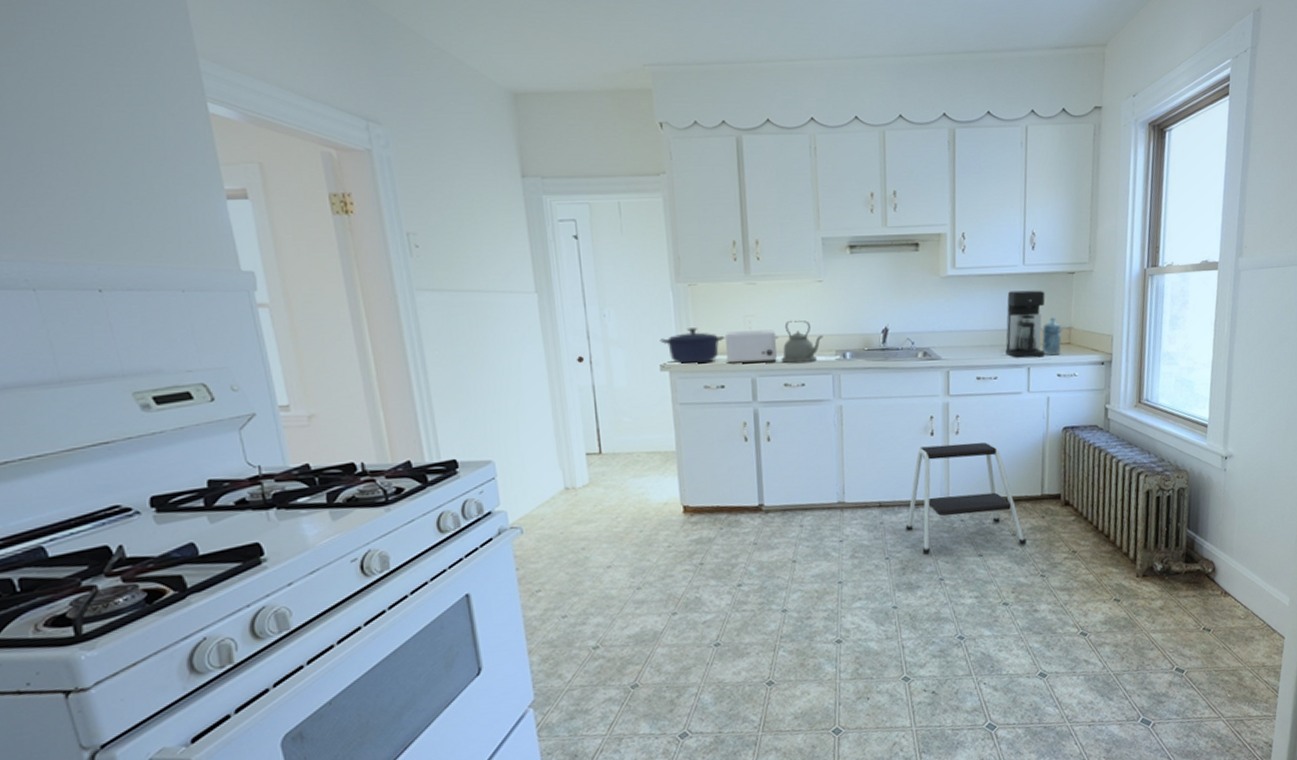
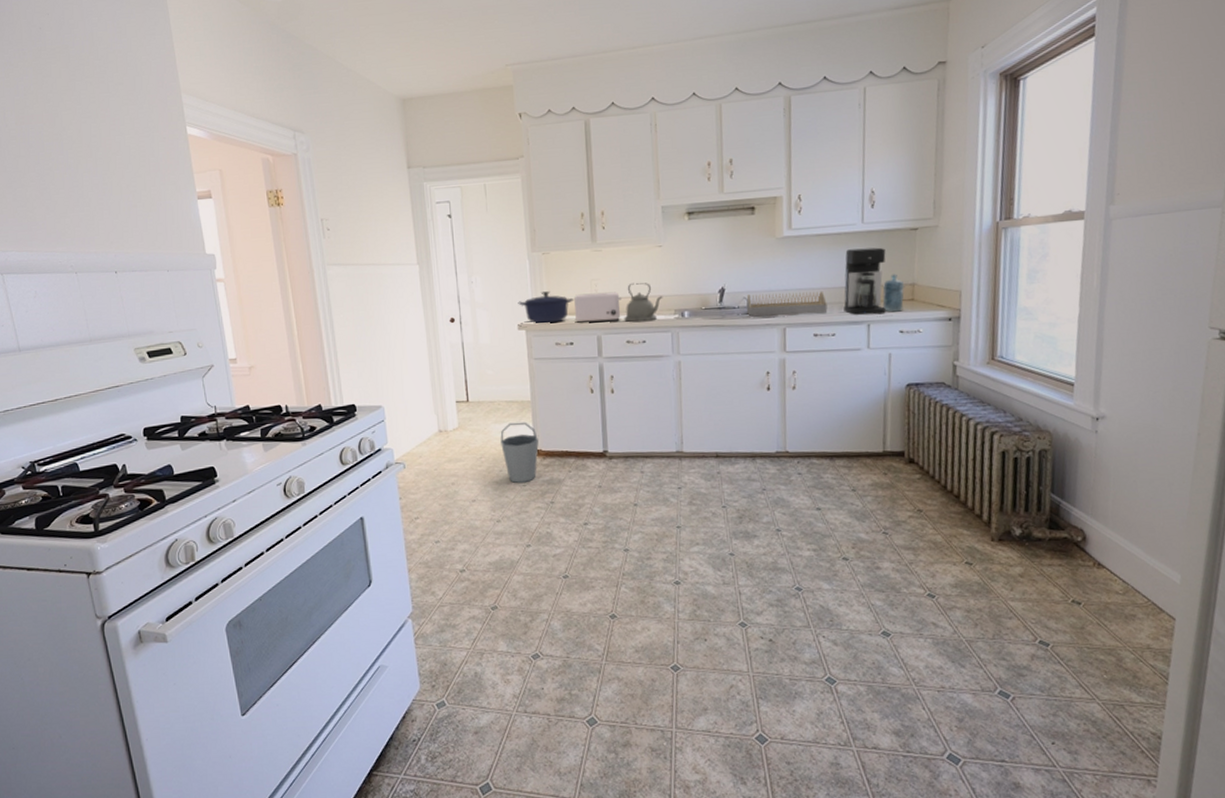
bucket: none [640,475,685,545] -> present [500,422,539,484]
step stool: present [905,442,1026,555] -> none [742,397,867,505]
dish rack: none [909,333,990,359] -> present [746,291,828,317]

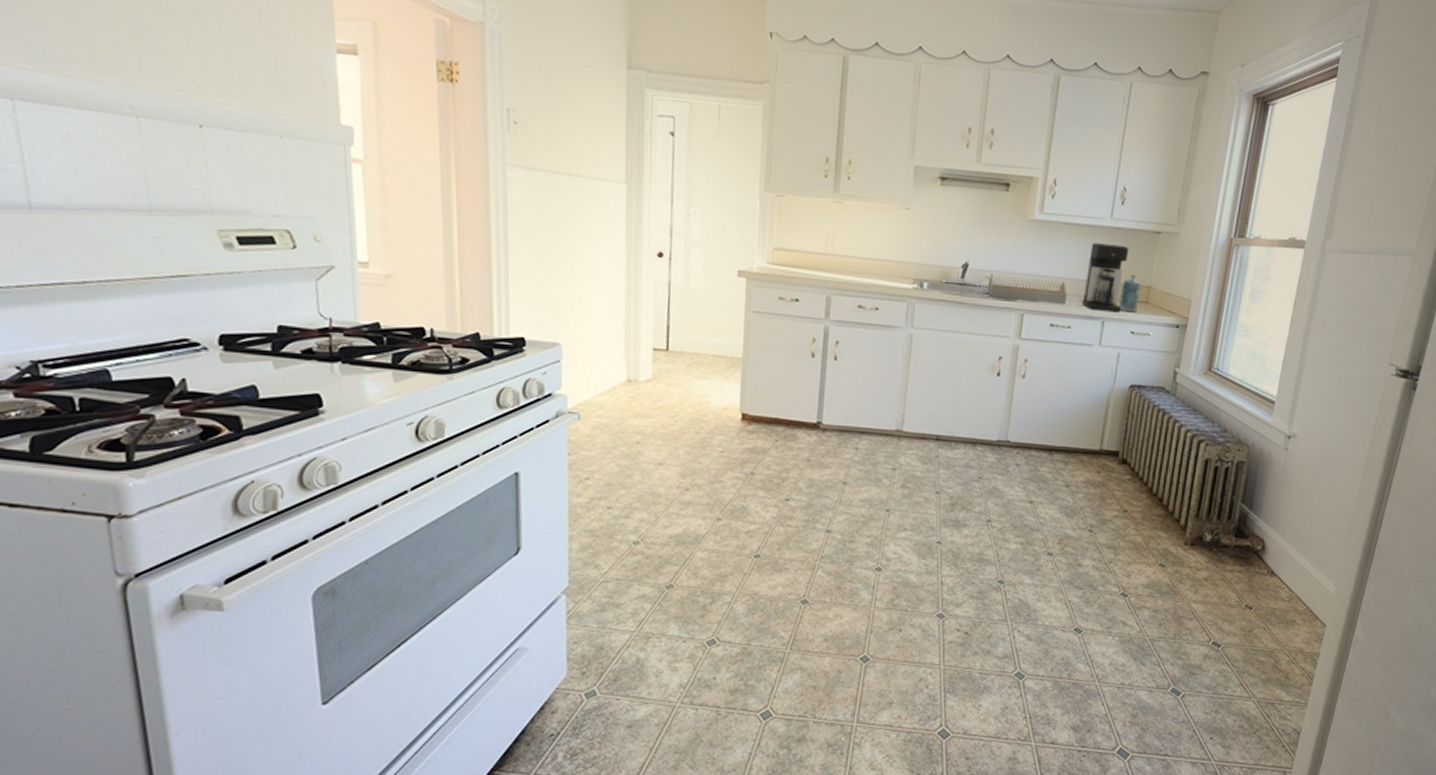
bucket: present [500,422,539,484] -> none [700,380,745,450]
cooking pot: present [518,290,573,325] -> none [741,237,805,276]
toaster: present [574,291,621,324] -> none [804,246,858,283]
kettle: present [624,282,663,324] -> none [858,243,903,289]

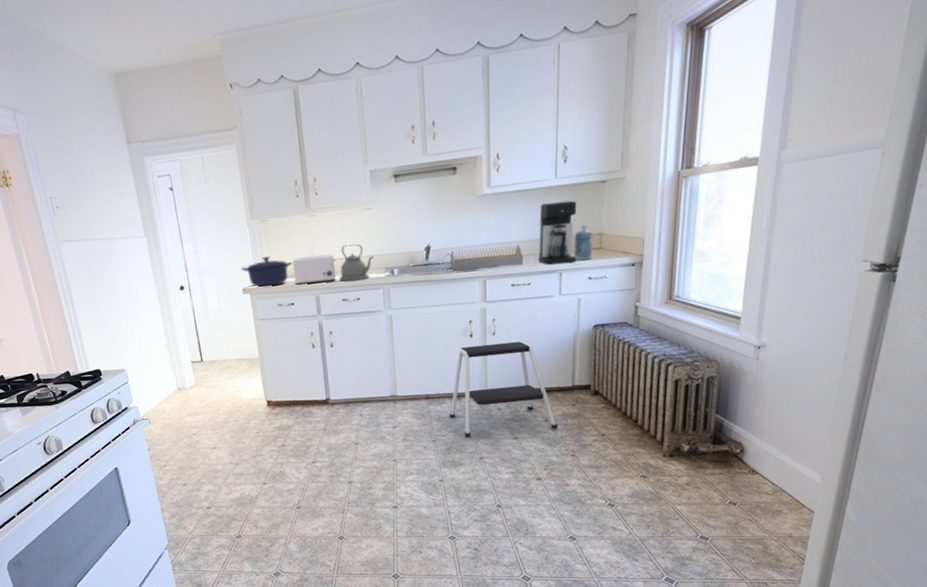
cooking pot: none [741,237,805,276] -> present [241,256,292,288]
toaster: none [804,246,858,283] -> present [293,254,336,286]
kettle: none [858,243,903,289] -> present [339,244,374,283]
step stool: none [960,386,1079,497] -> present [449,341,558,438]

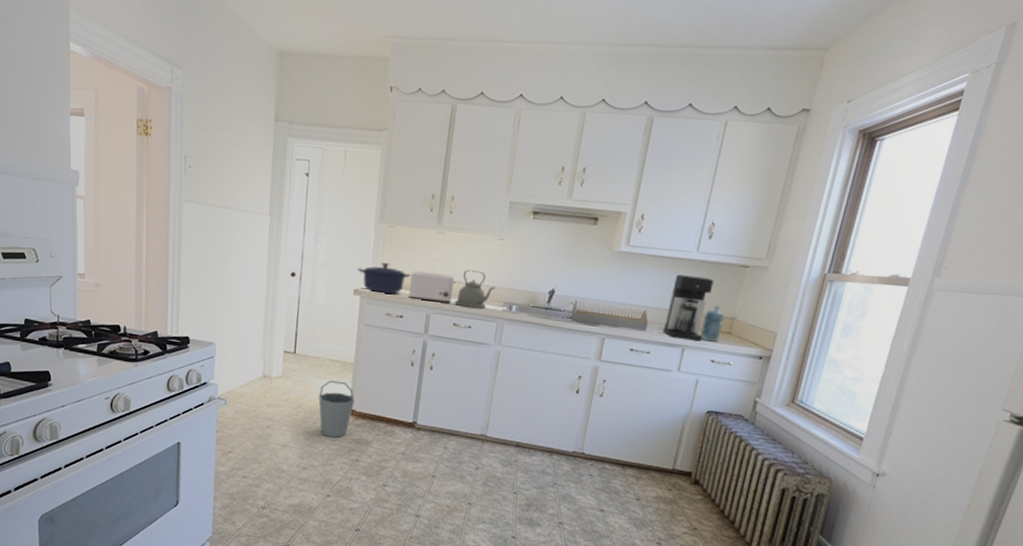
bucket: none [233,376,269,431] -> present [318,380,355,438]
step stool: present [449,341,558,438] -> none [536,401,649,511]

